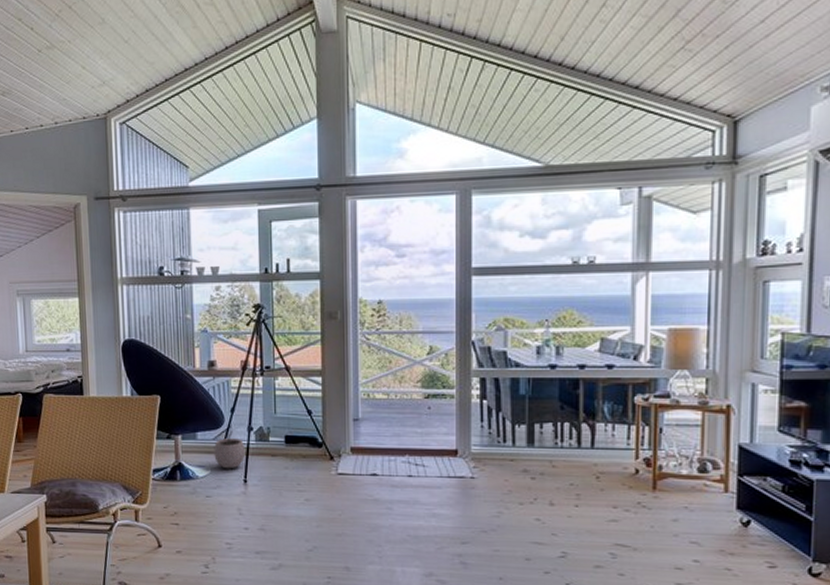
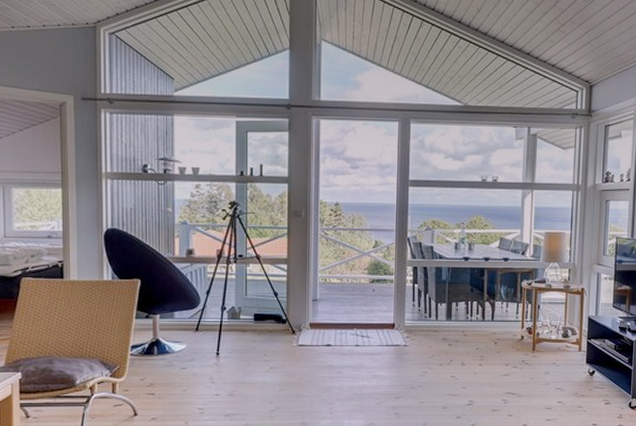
plant pot: present [214,430,246,469] -> none [190,310,219,344]

